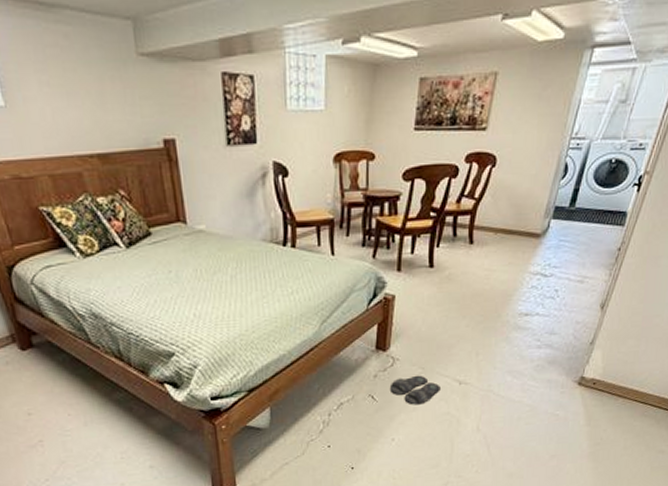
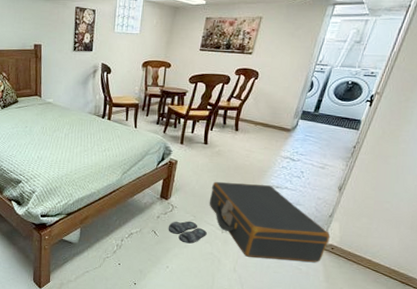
suitcase: none [441,313,592,410] -> present [209,181,330,262]

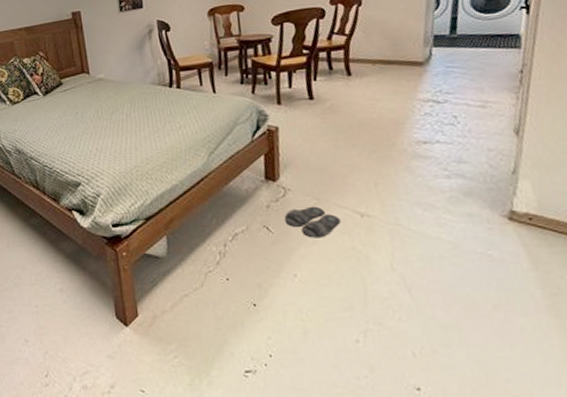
suitcase: present [209,181,330,262] -> none [332,141,523,247]

